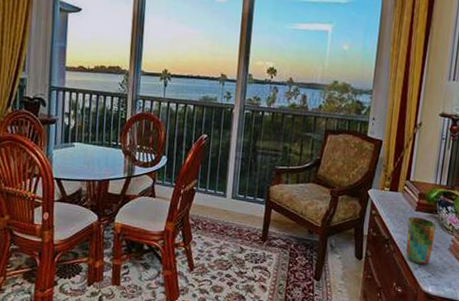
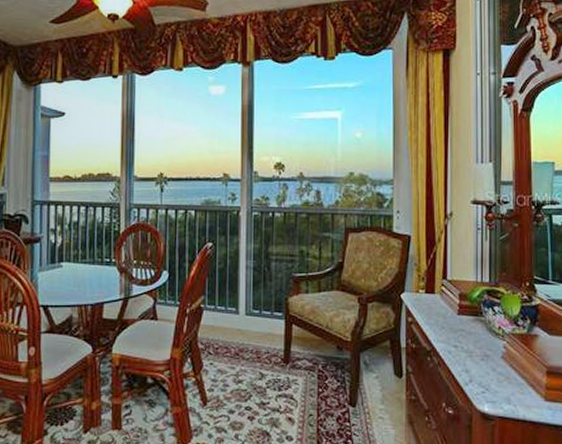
cup: present [405,217,437,265] -> none [450,322,484,379]

